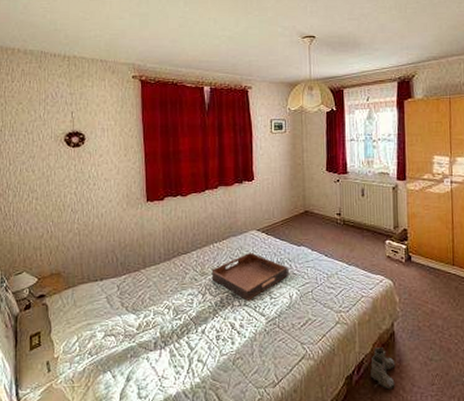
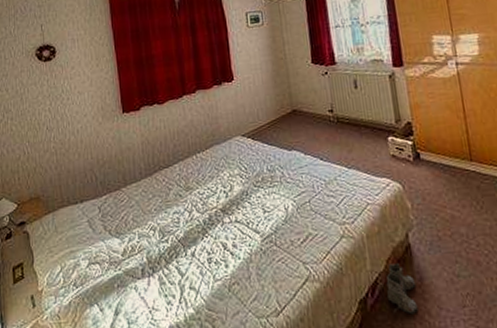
serving tray: present [211,252,289,301] -> none [196,160,282,217]

